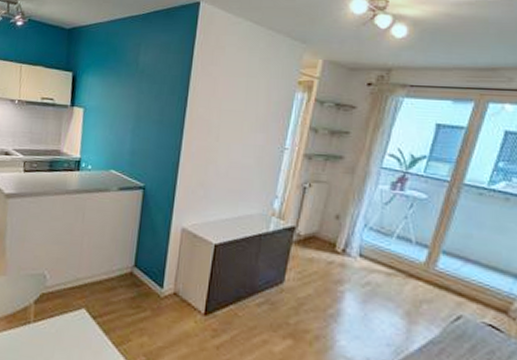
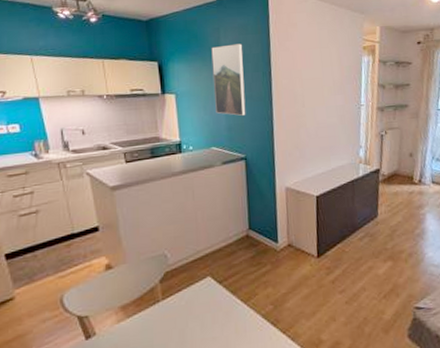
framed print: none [121,62,162,141] -> present [211,44,246,116]

